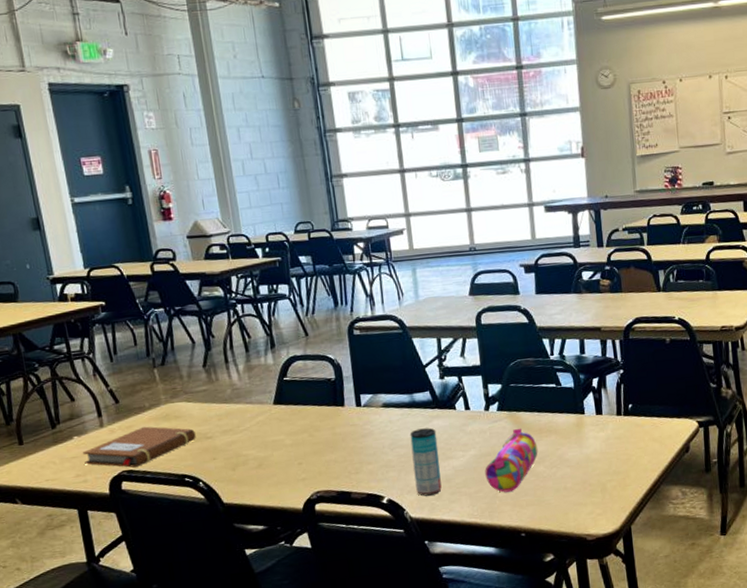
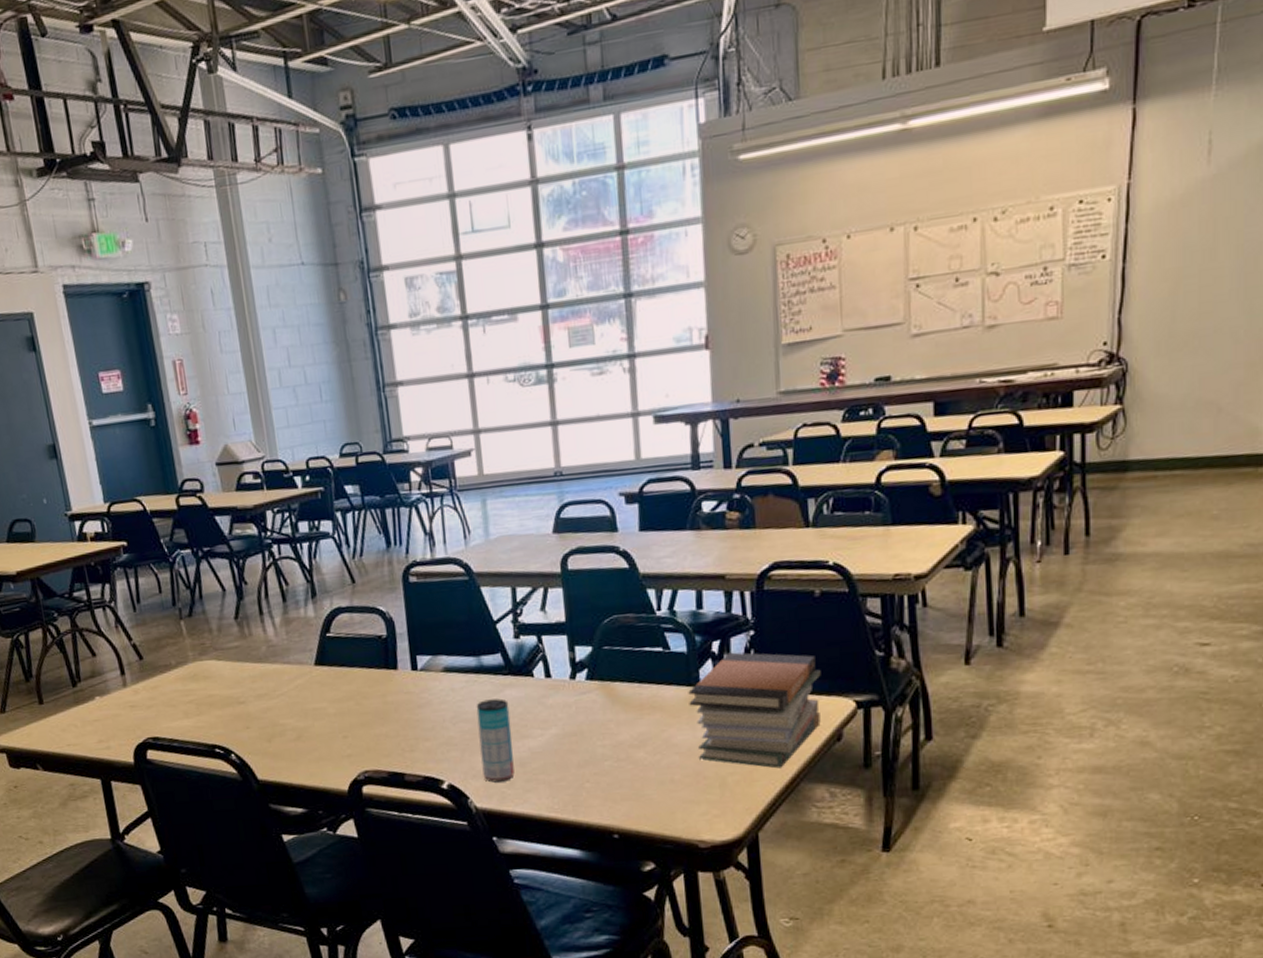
notebook: present [83,426,196,468] -> none [105,687,228,734]
pencil case: present [485,428,538,493] -> none [569,702,638,782]
book stack: none [575,386,674,475] -> present [688,652,821,769]

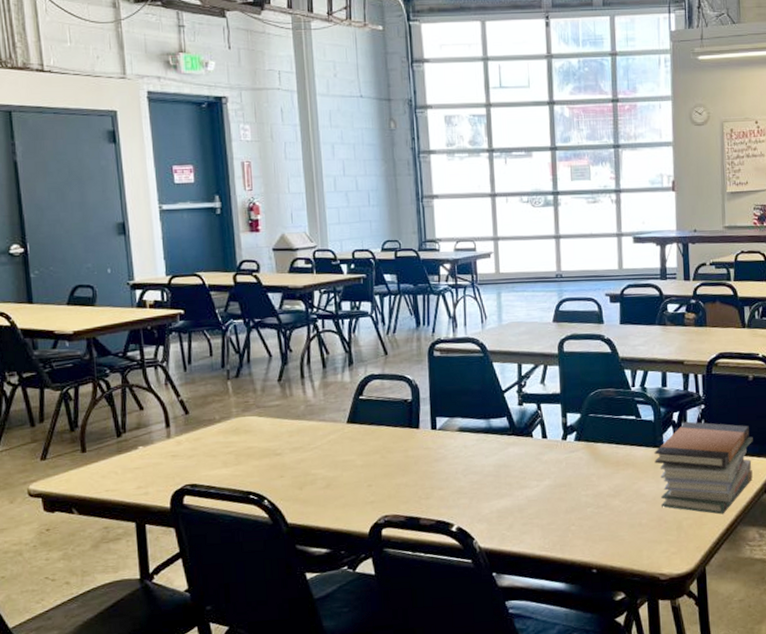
beverage can: present [476,698,515,783] -> none [484,455,514,526]

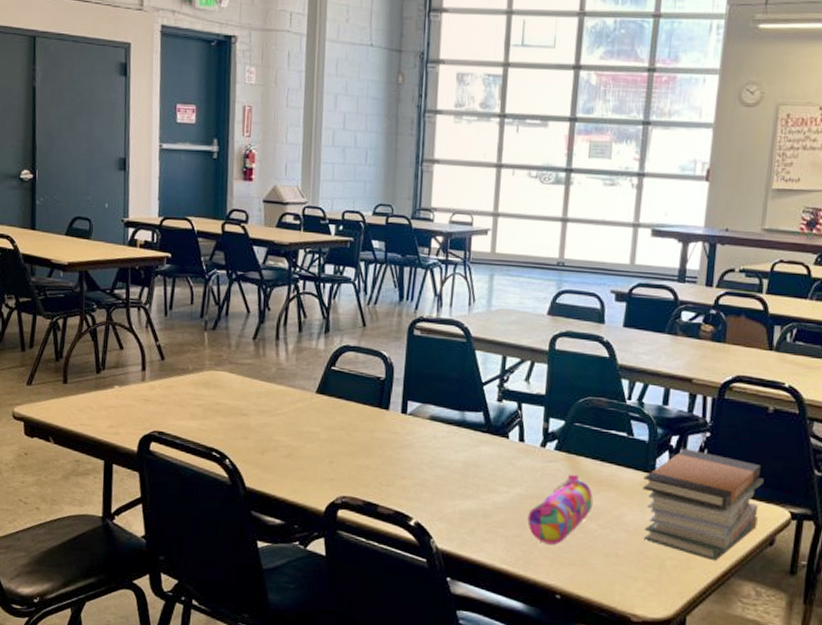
pencil case: none [559,459,614,526] -> present [527,474,593,545]

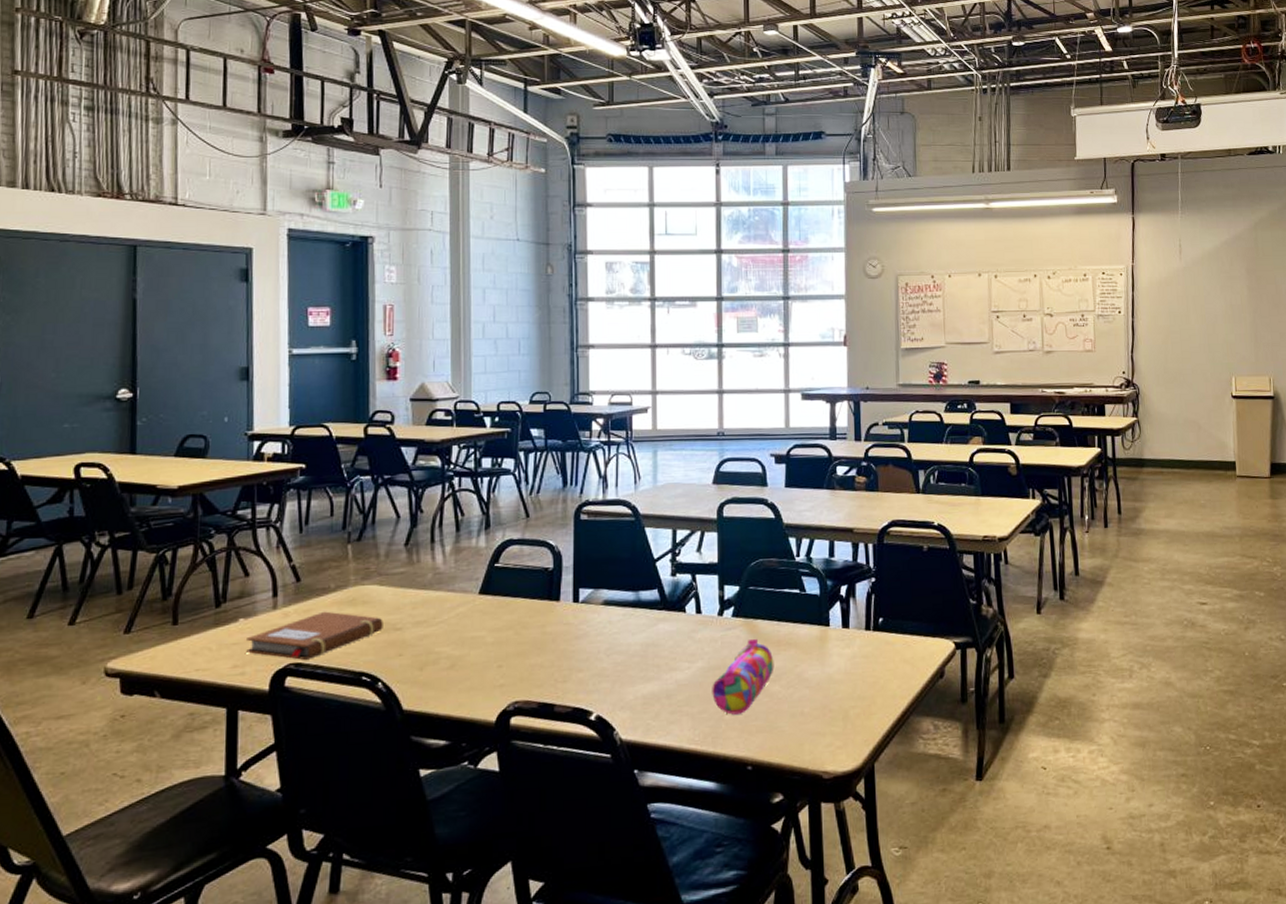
notebook: none [120,389,232,430] -> present [246,611,383,660]
book stack: present [642,448,764,561] -> none [819,596,928,703]

